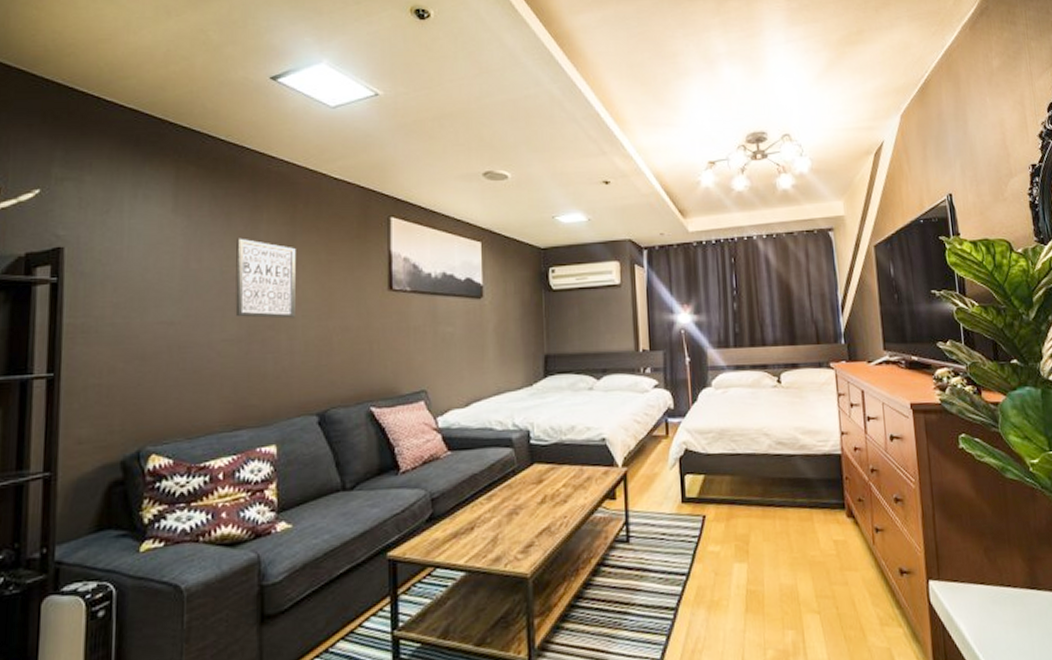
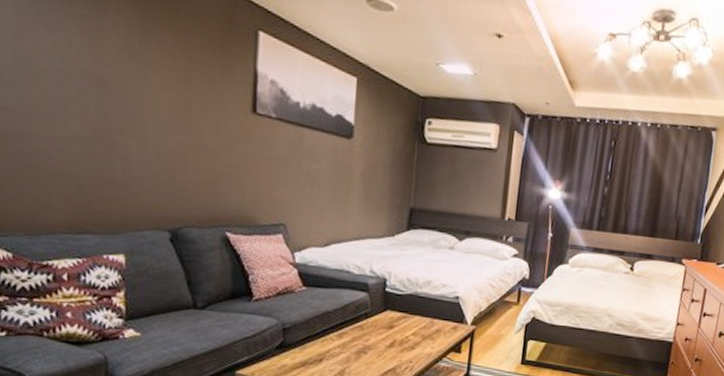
wall art: present [235,238,297,319] -> none [79,22,149,126]

